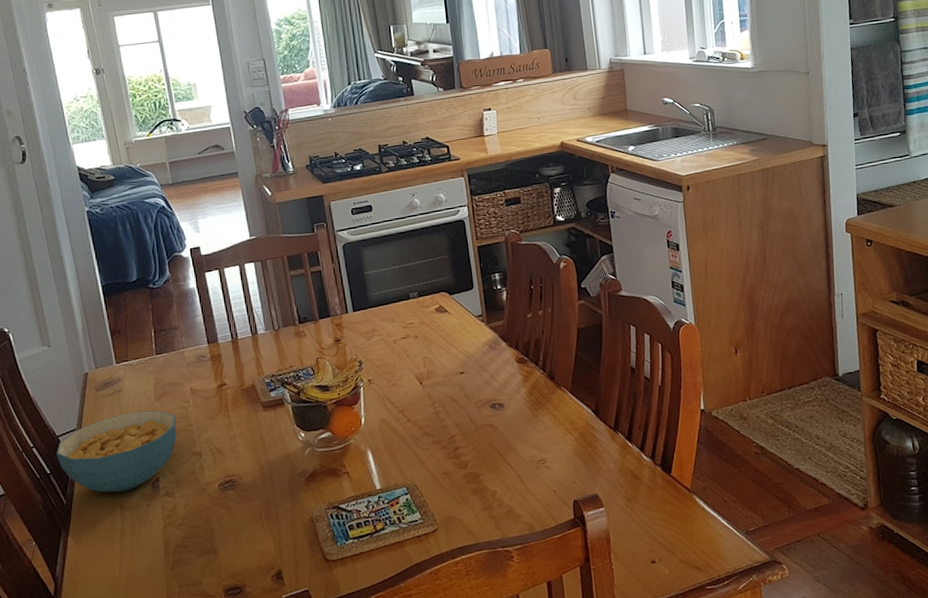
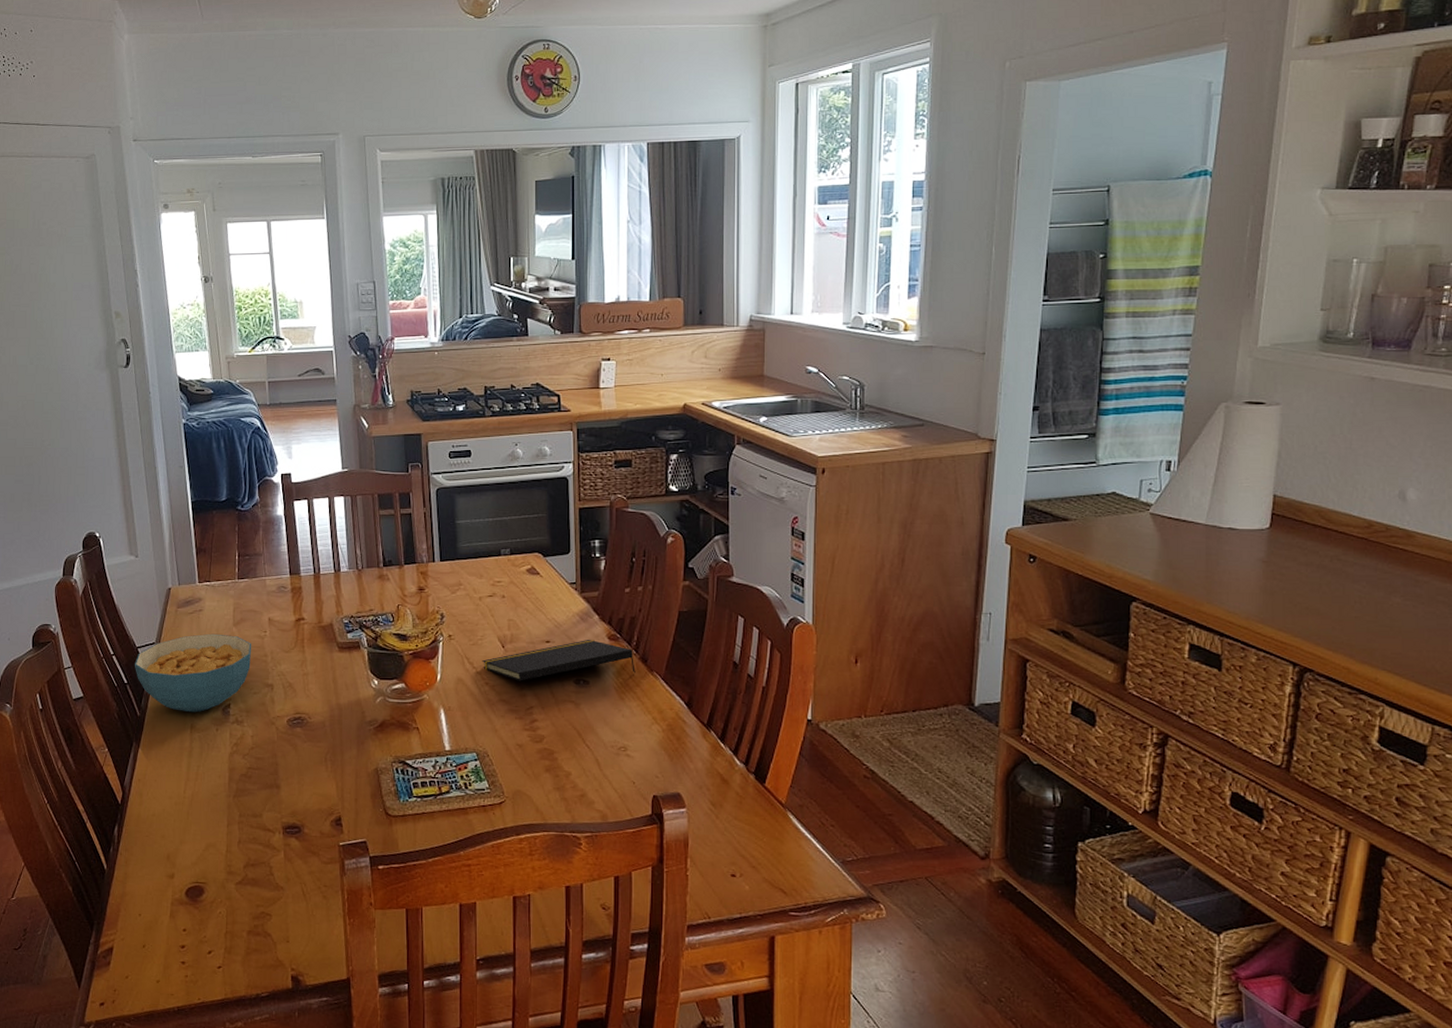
notepad: none [402,365,545,414] -> present [482,640,635,681]

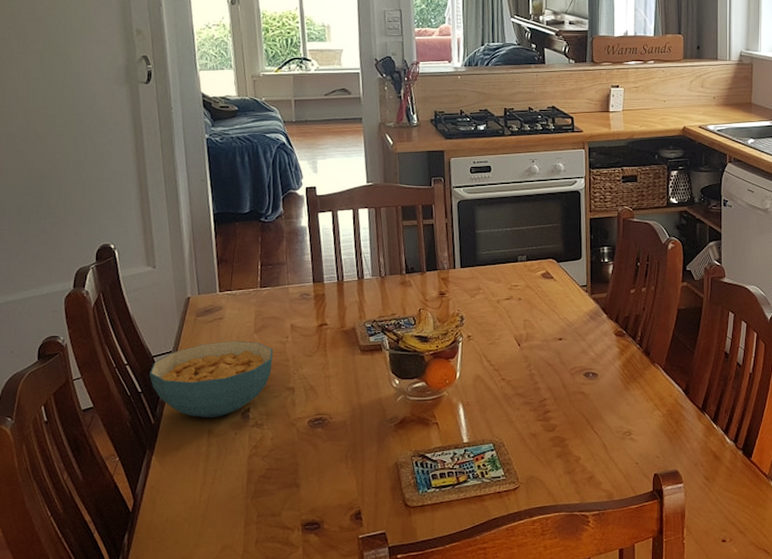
notepad: present [482,640,635,681] -> none [499,337,639,376]

